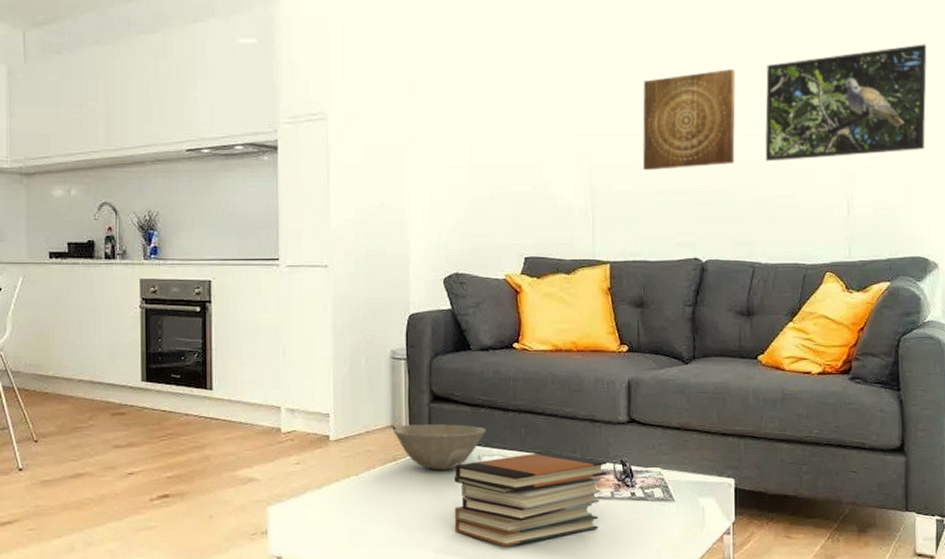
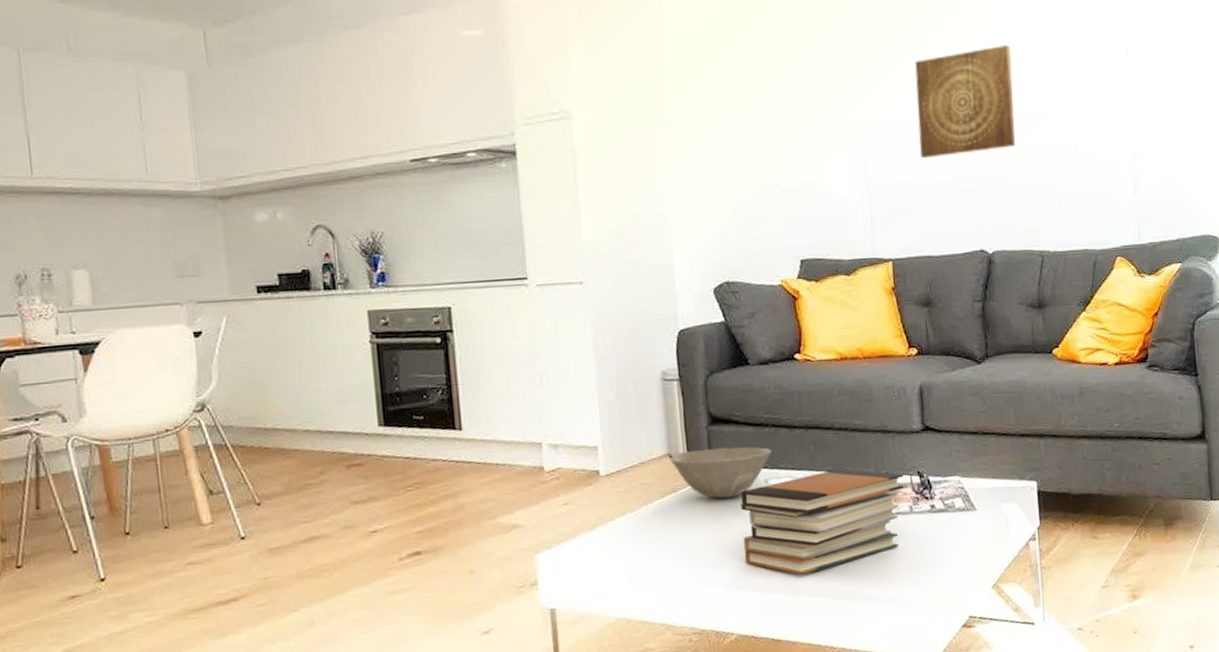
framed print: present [765,44,927,162] -> none [1043,11,1208,143]

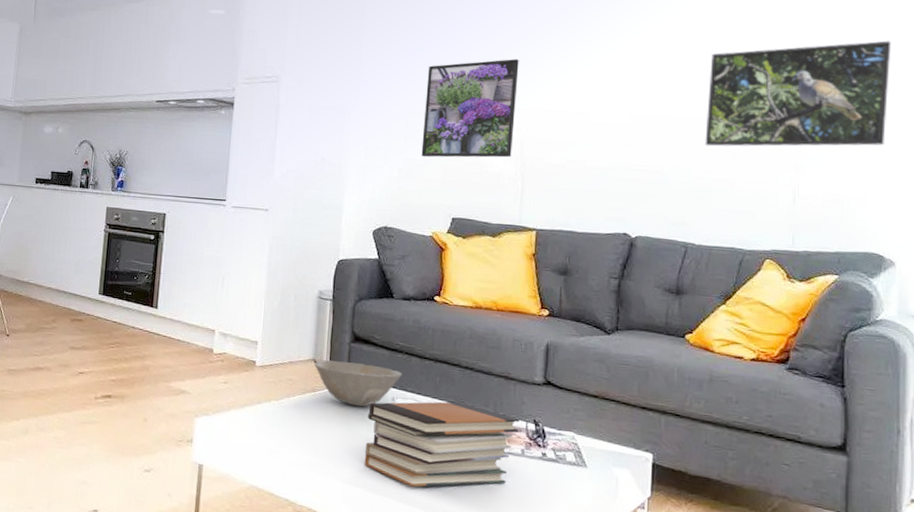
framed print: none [748,63,855,192] -> present [421,59,519,158]
wall art: present [914,45,1015,159] -> none [576,56,677,147]
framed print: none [1043,11,1208,143] -> present [705,40,892,147]

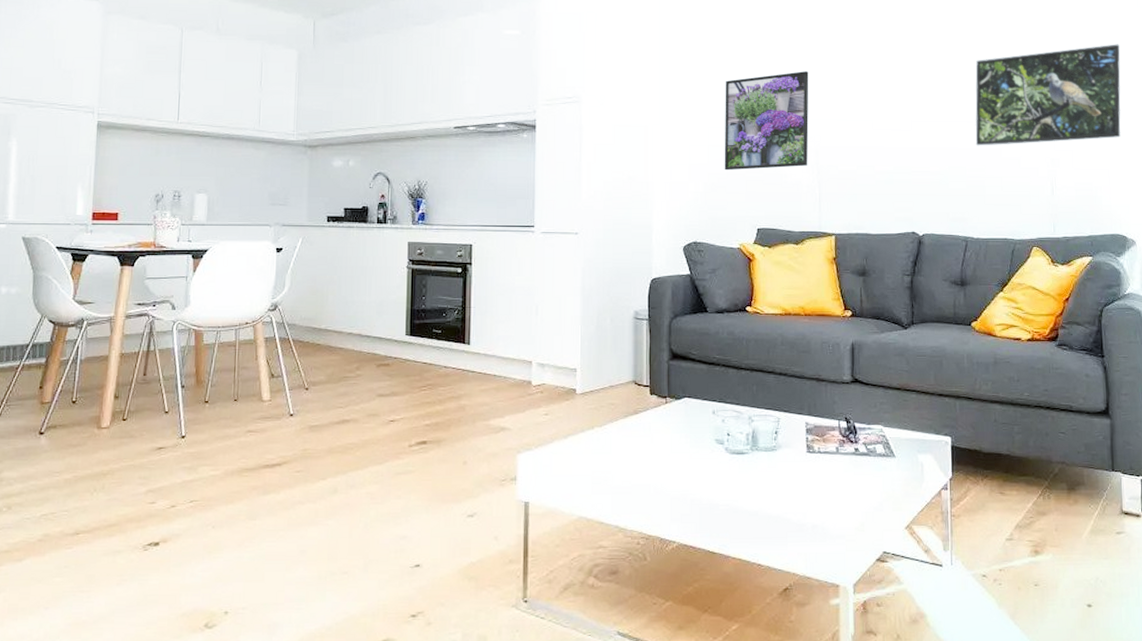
bowl: present [314,360,402,407] -> none [635,380,721,424]
book stack: present [364,401,520,487] -> none [690,408,833,497]

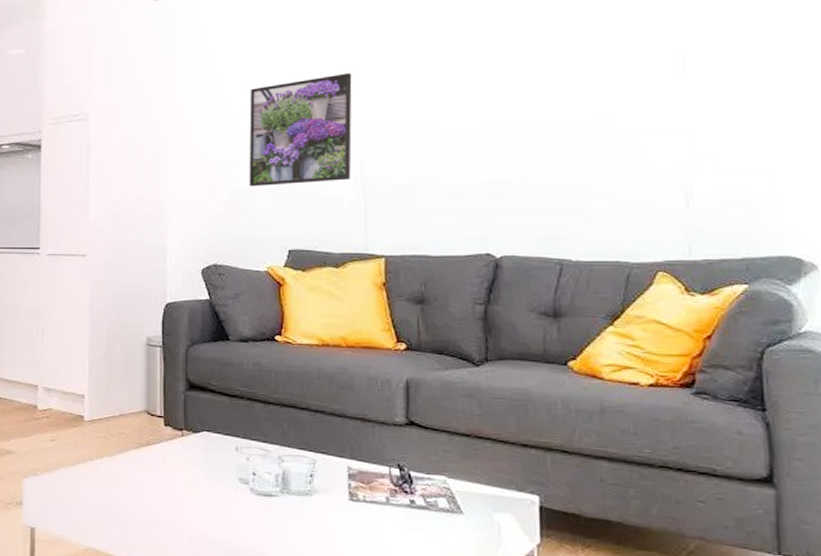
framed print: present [975,44,1121,146] -> none [574,14,794,151]

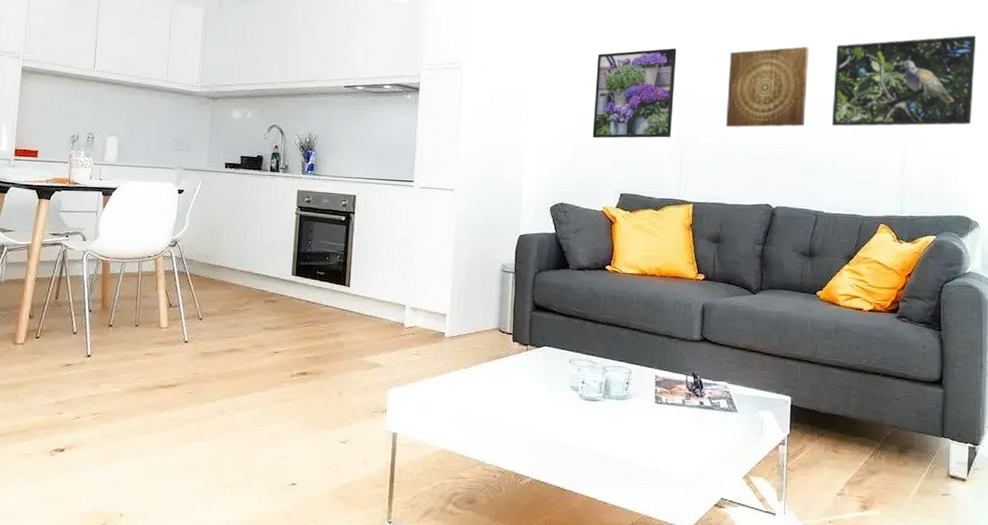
wall art: none [423,54,536,163] -> present [726,47,809,128]
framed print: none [574,14,794,151] -> present [831,35,977,127]

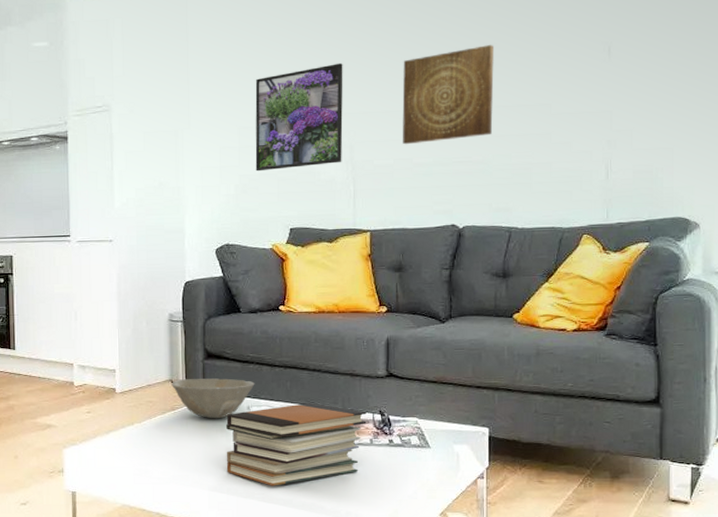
bowl: none [499,328,579,370] -> present [172,378,255,419]
book stack: none [545,360,681,440] -> present [225,403,367,486]
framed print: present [831,35,977,127] -> none [523,9,693,131]

